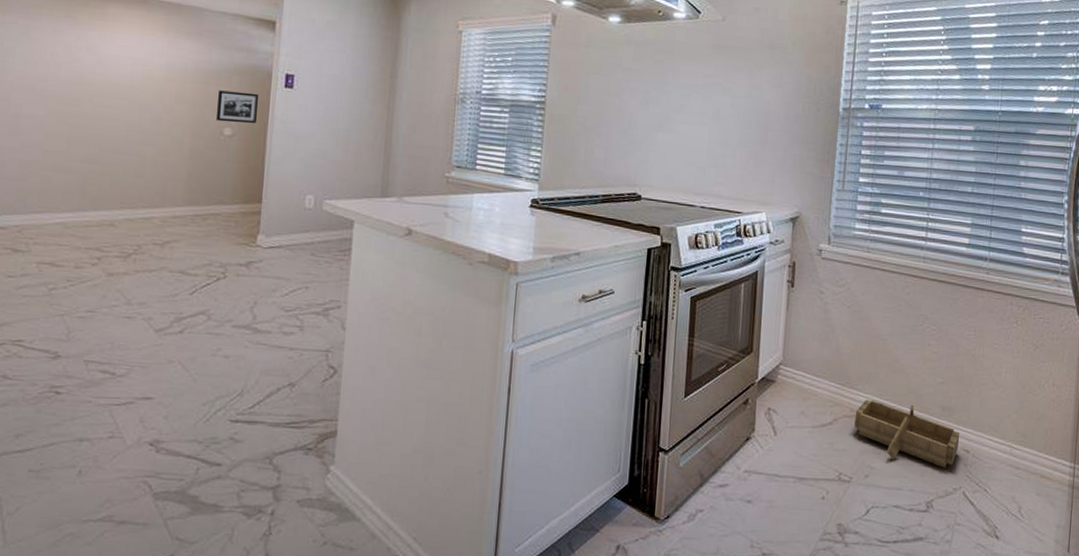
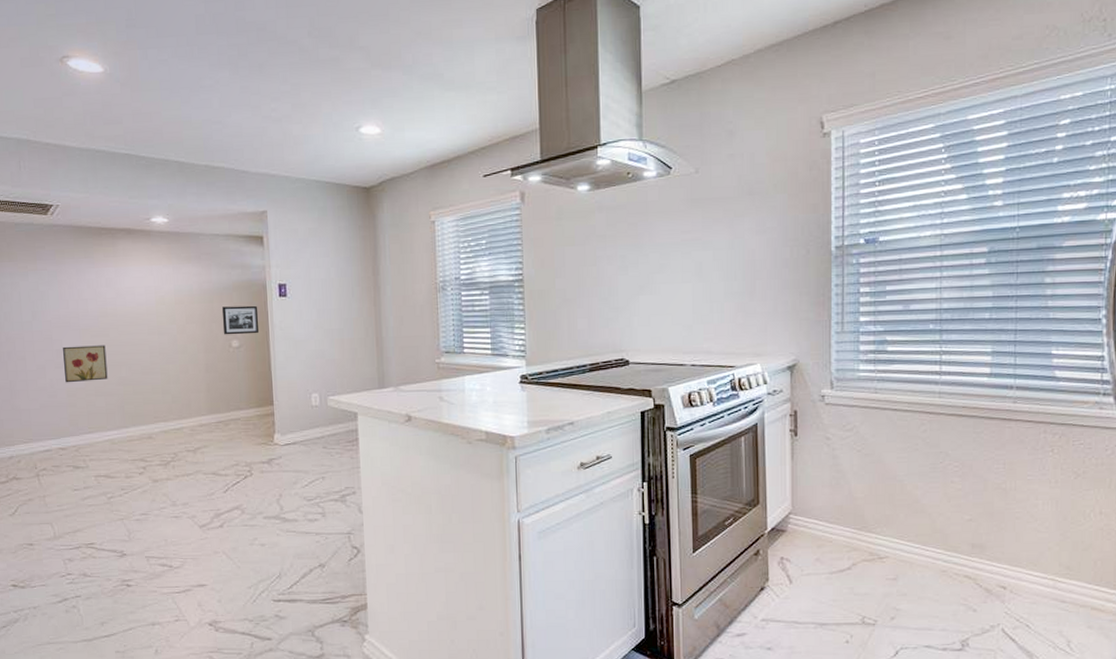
wall art: none [19,112,75,155] -> present [63,345,108,383]
wooden boat: present [854,399,960,468] -> none [875,542,994,606]

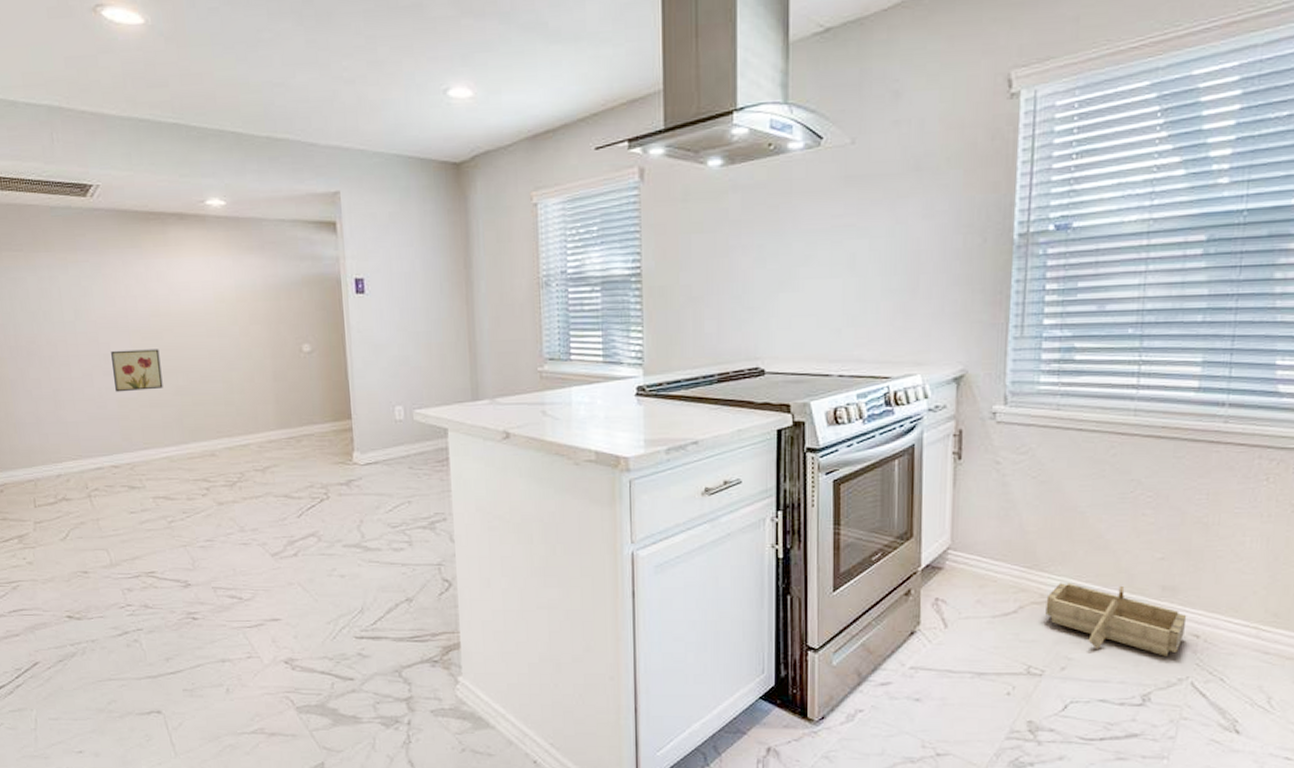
picture frame: present [221,305,260,335] -> none [290,303,334,338]
wooden boat: none [875,542,994,606] -> present [1045,583,1187,657]

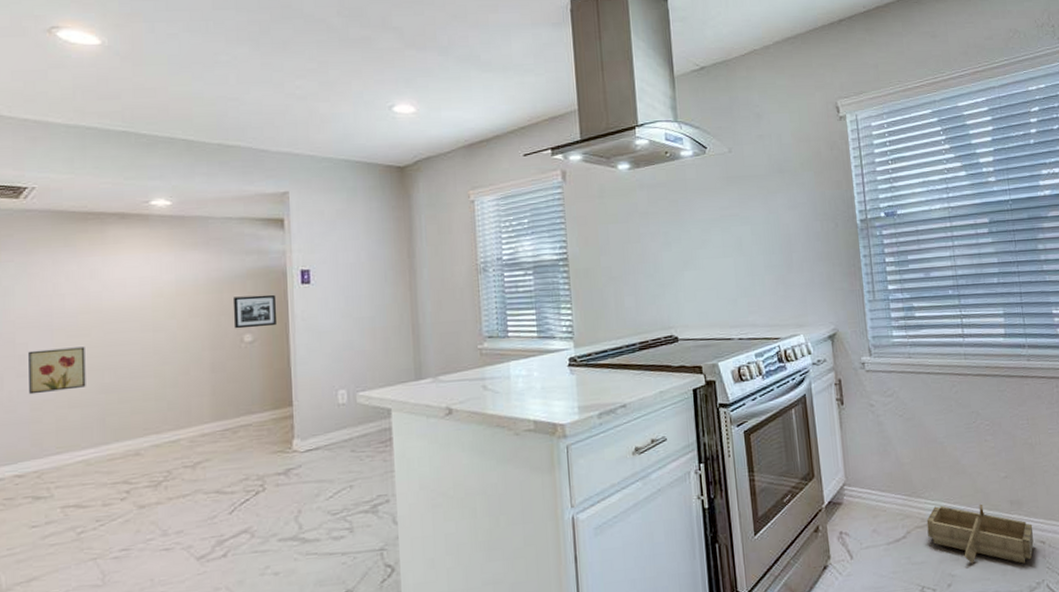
picture frame: none [290,303,334,338] -> present [232,294,278,329]

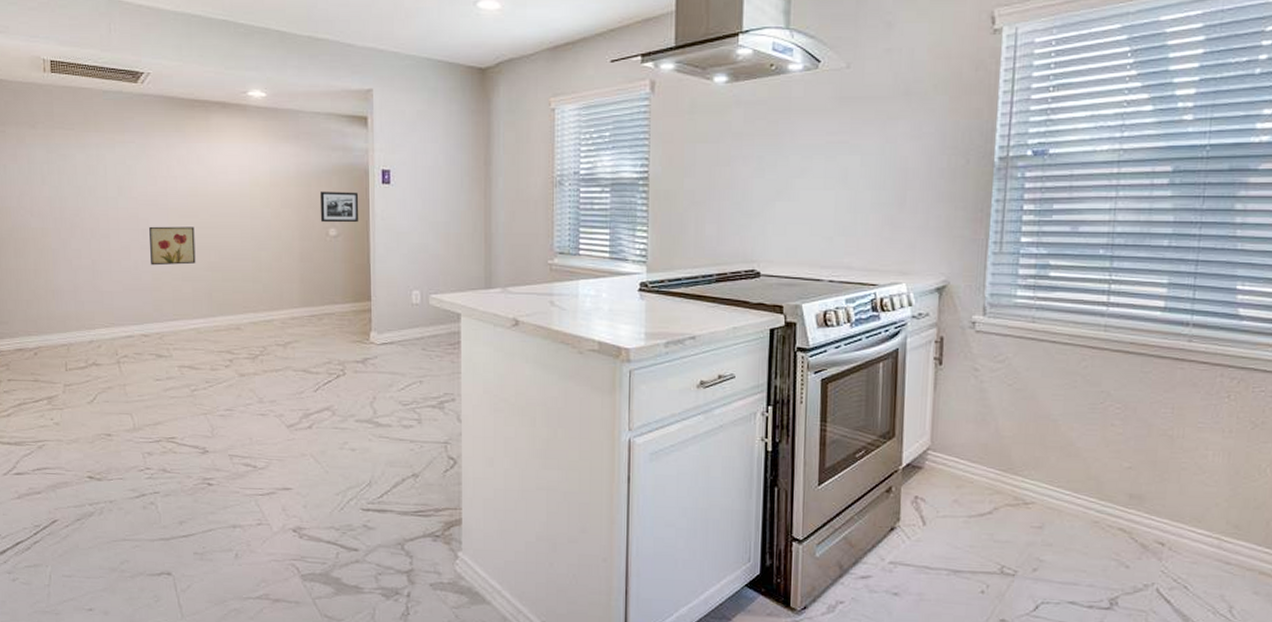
wooden boat: present [926,503,1034,564] -> none [1019,487,1153,562]

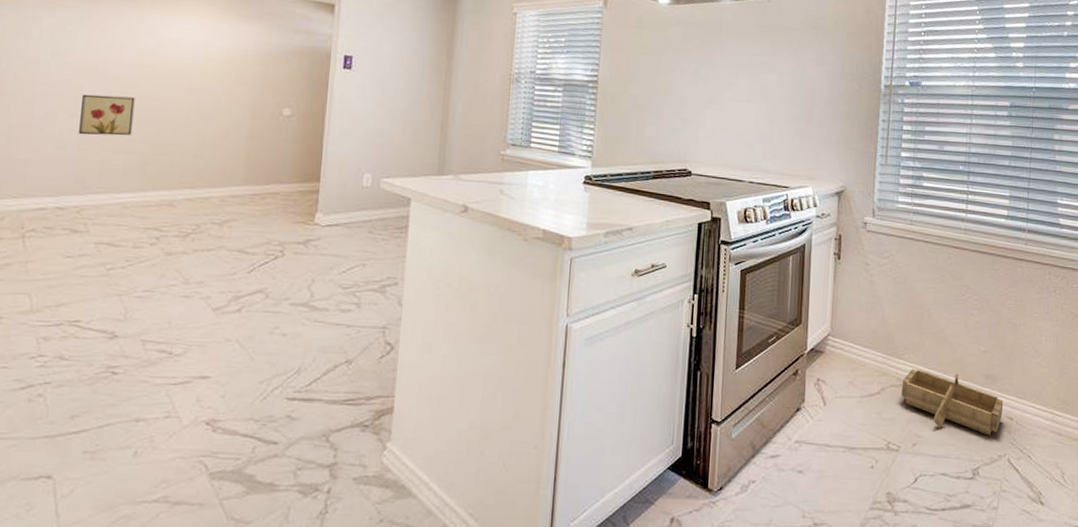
picture frame: present [319,191,359,223] -> none [275,71,318,104]
wooden boat: none [1019,487,1153,562] -> present [901,369,1004,436]

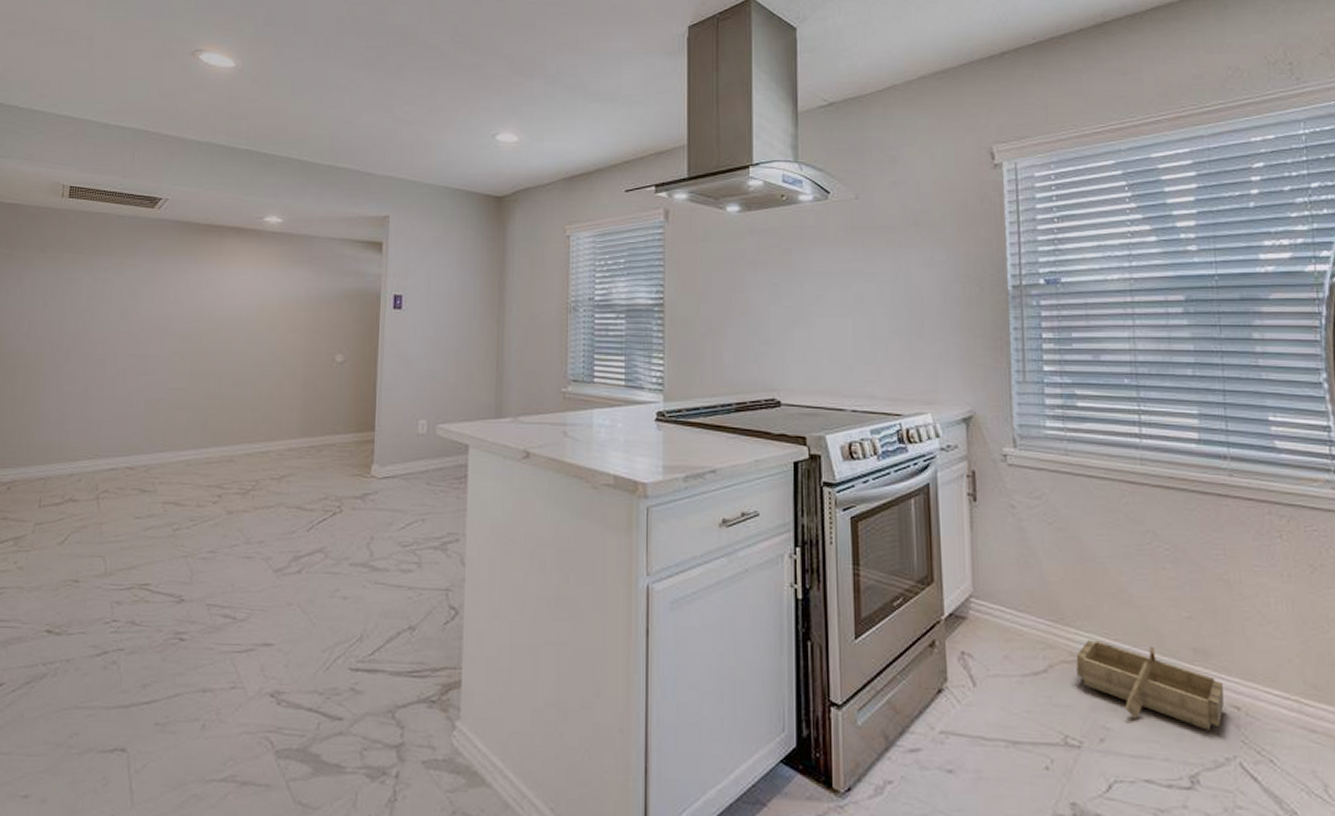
wall art: present [79,94,135,136] -> none [146,351,196,393]

